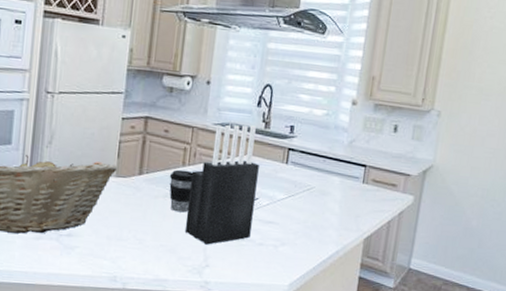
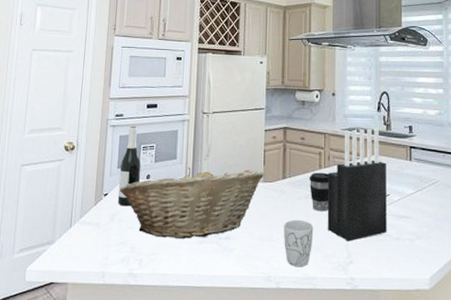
mug: none [134,219,170,269] -> present [284,219,314,268]

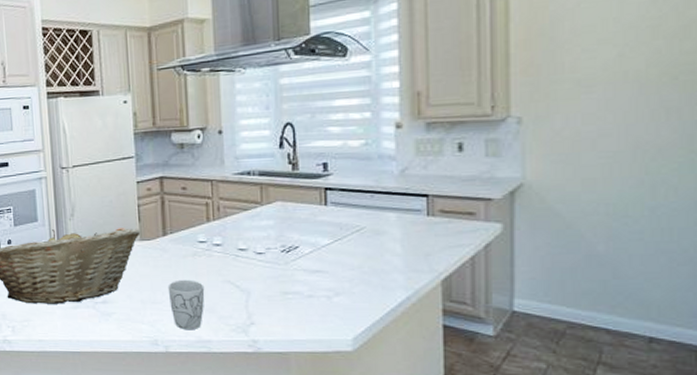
coffee cup: present [309,172,329,212] -> none [194,226,221,270]
knife block: present [327,128,387,242] -> none [218,169,296,301]

